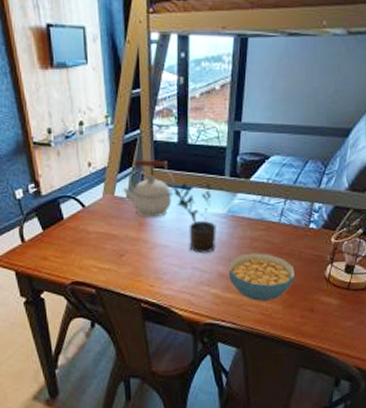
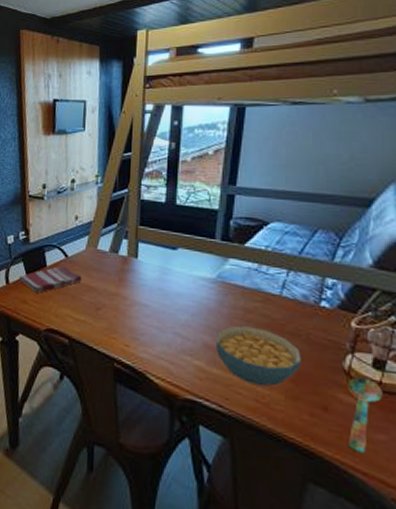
dish towel: none [34,216,103,248] -> present [18,265,82,293]
kettle: present [123,160,175,218] -> none [106,217,160,275]
potted plant: present [173,183,216,254] -> none [158,242,203,319]
spoon: none [326,281,351,338] -> present [346,376,383,454]

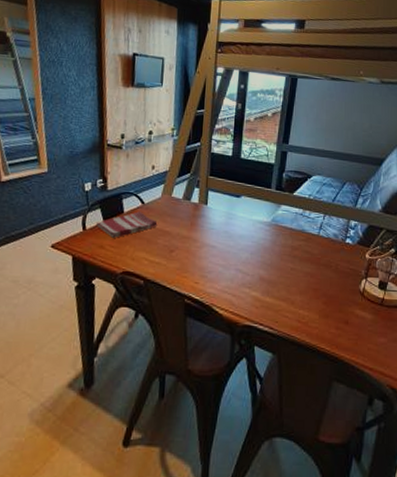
cereal bowl: present [216,326,302,387] -> none [270,261,332,309]
spoon: present [346,376,383,454] -> none [360,295,384,354]

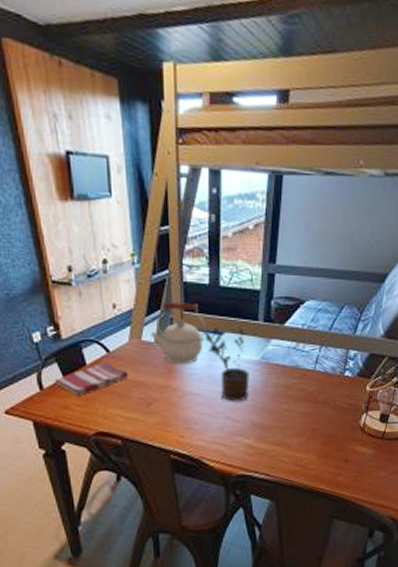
kettle: none [180,167,227,220] -> present [151,302,206,365]
potted plant: none [224,191,261,257] -> present [205,327,250,402]

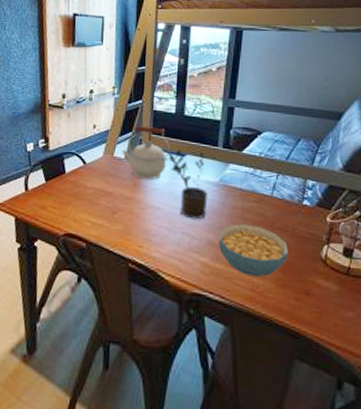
dish towel: present [54,362,129,396] -> none [37,171,100,199]
cereal bowl: none [263,401,331,452] -> present [219,224,289,277]

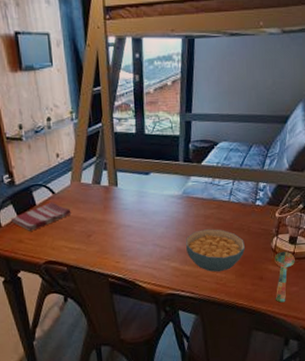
dish towel: none [37,171,100,199] -> present [10,202,72,231]
kettle: present [122,126,170,180] -> none [88,149,135,202]
potted plant: present [168,150,208,220] -> none [133,169,174,232]
spoon: none [323,264,351,330] -> present [274,251,295,303]

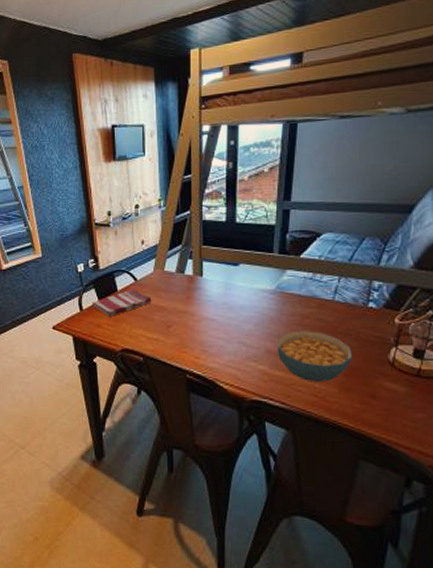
spoon: present [274,251,295,303] -> none [391,366,421,431]

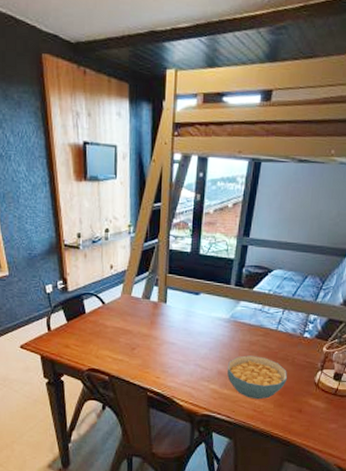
dish towel: present [91,288,152,317] -> none [59,311,119,338]

